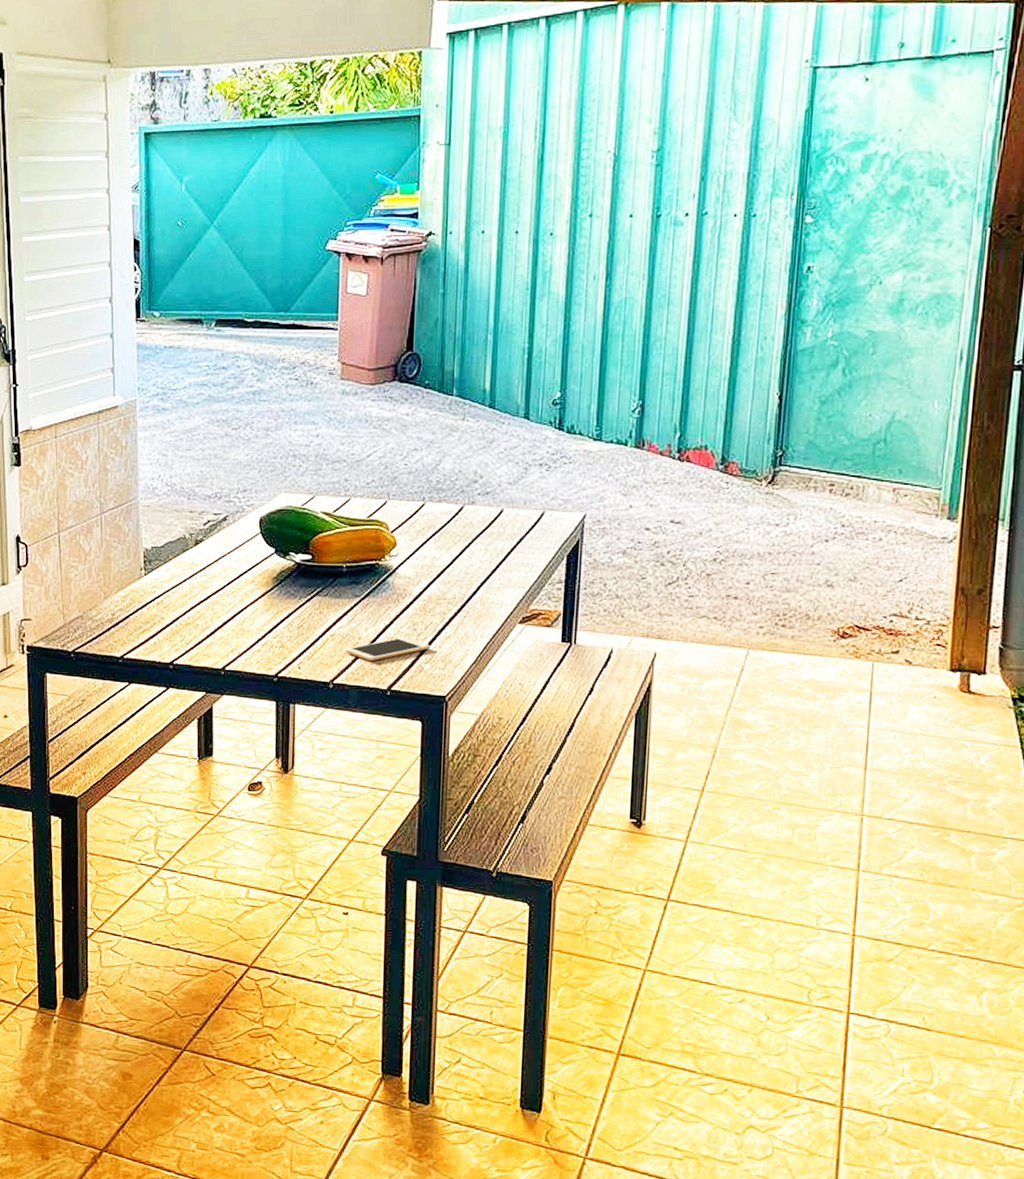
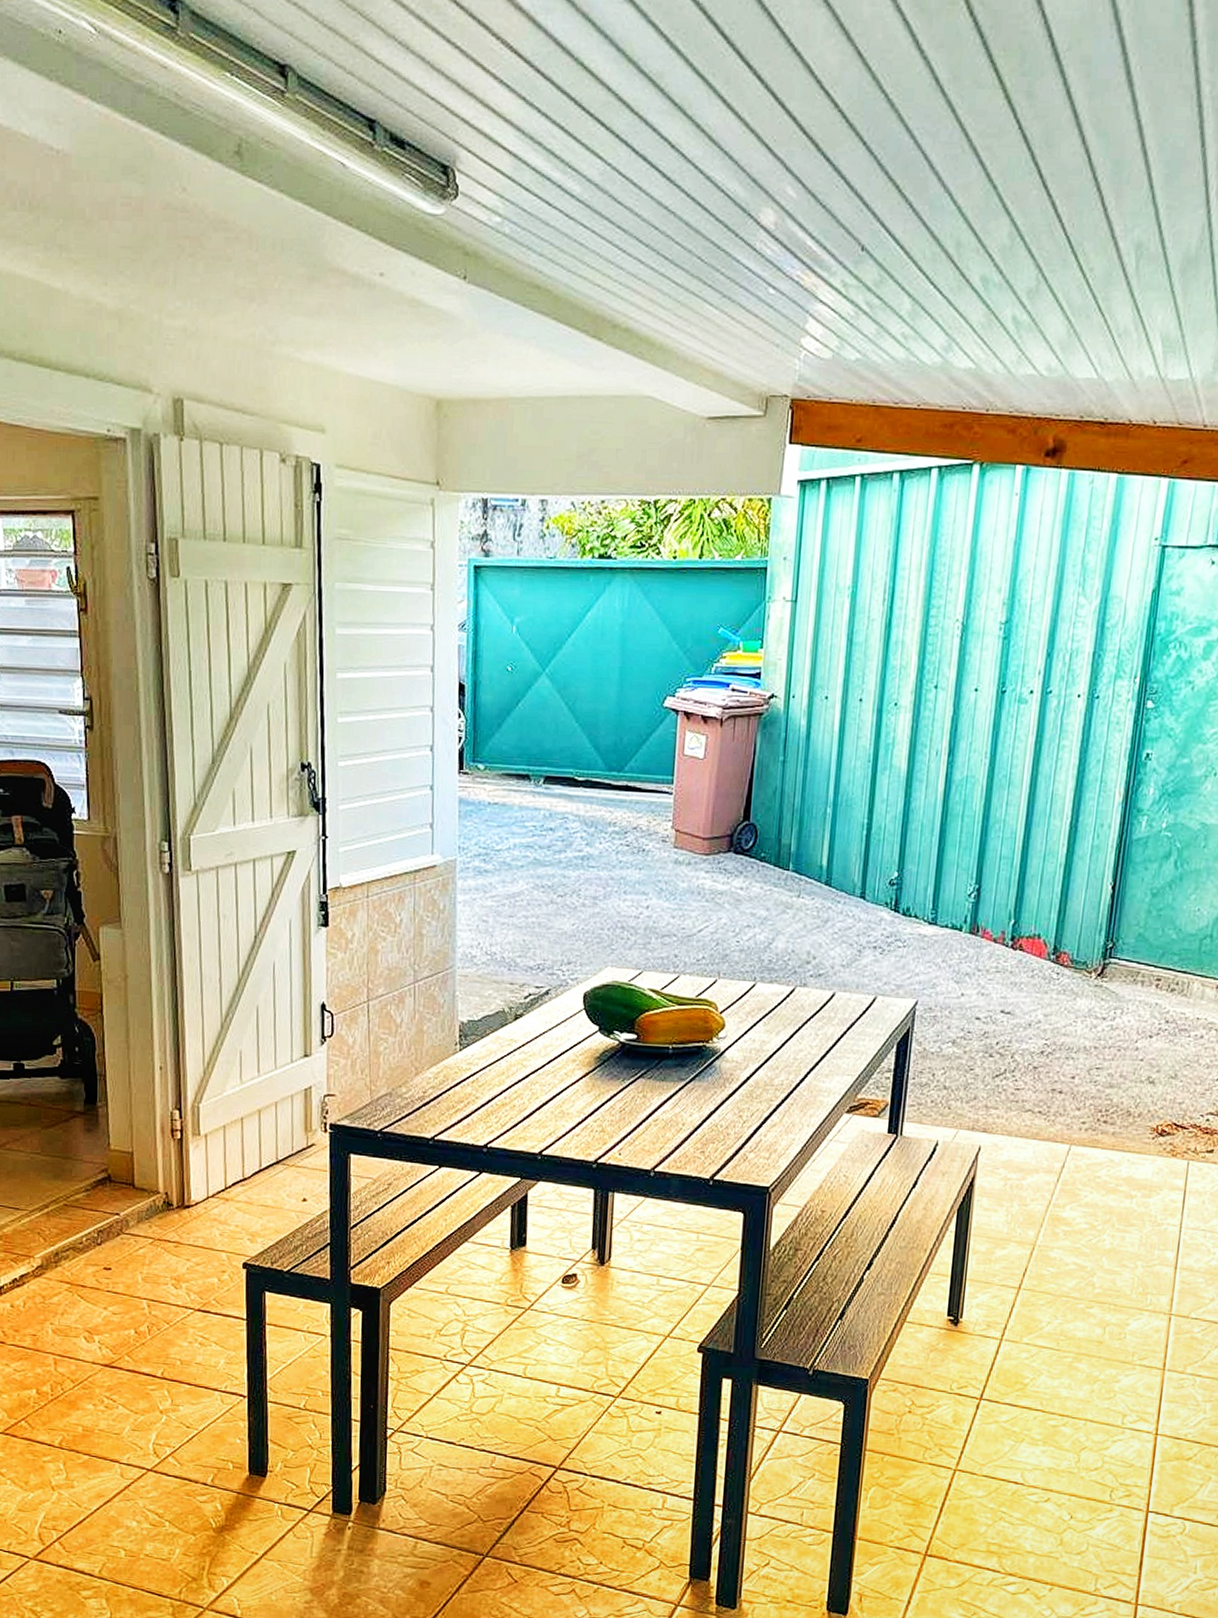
cell phone: present [345,637,431,662] -> none [668,1124,756,1149]

